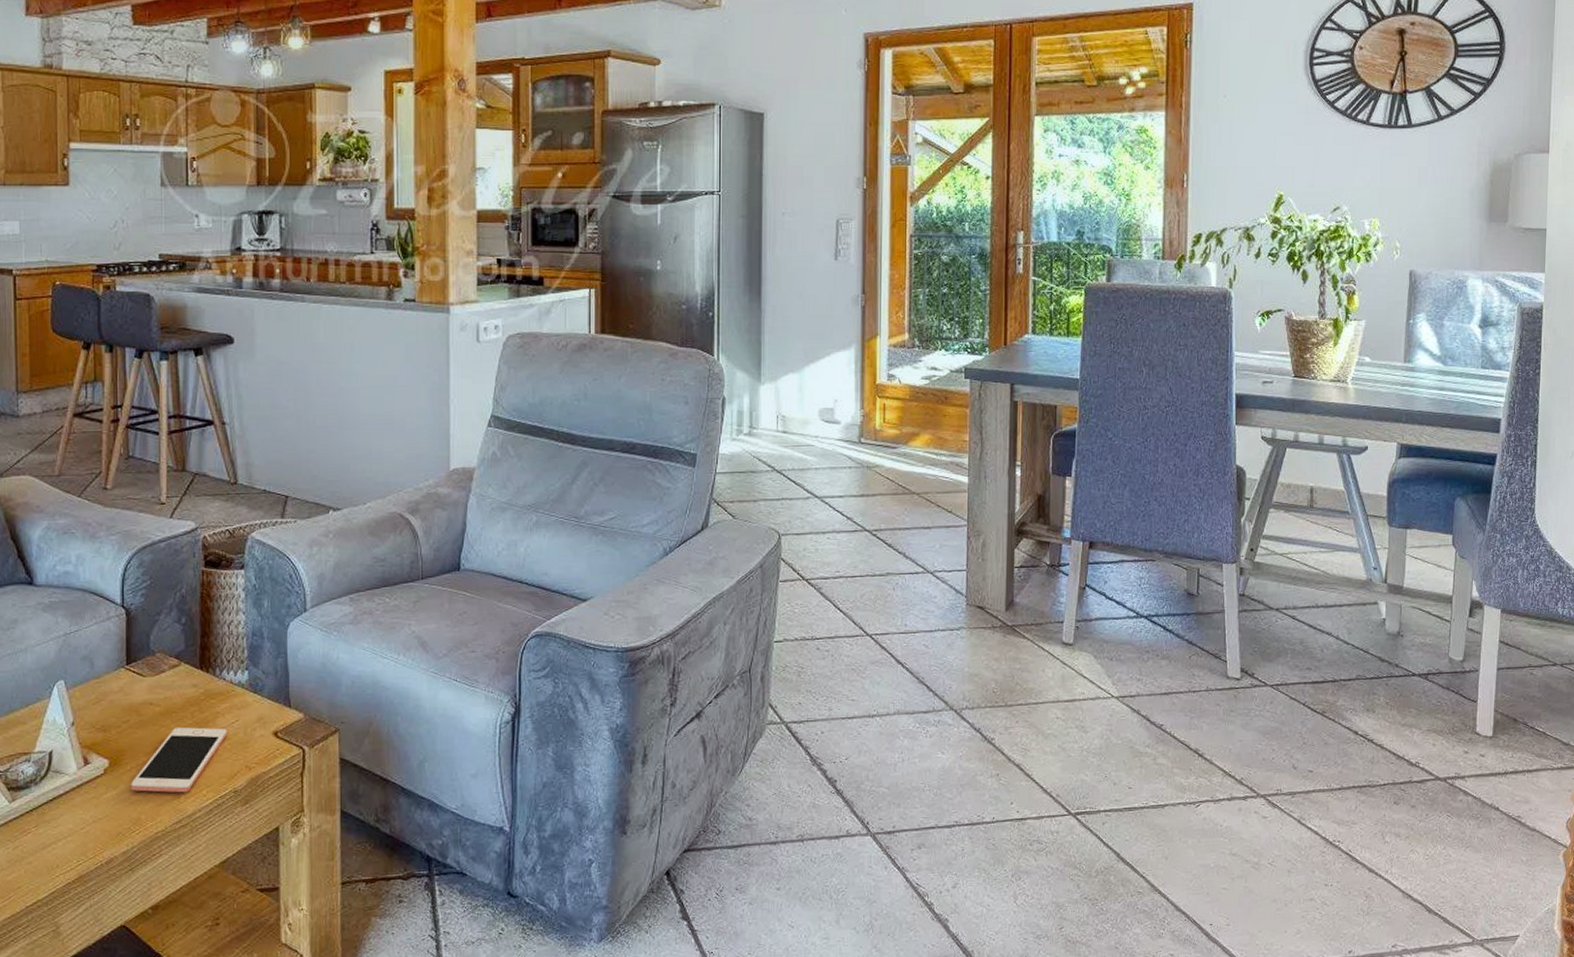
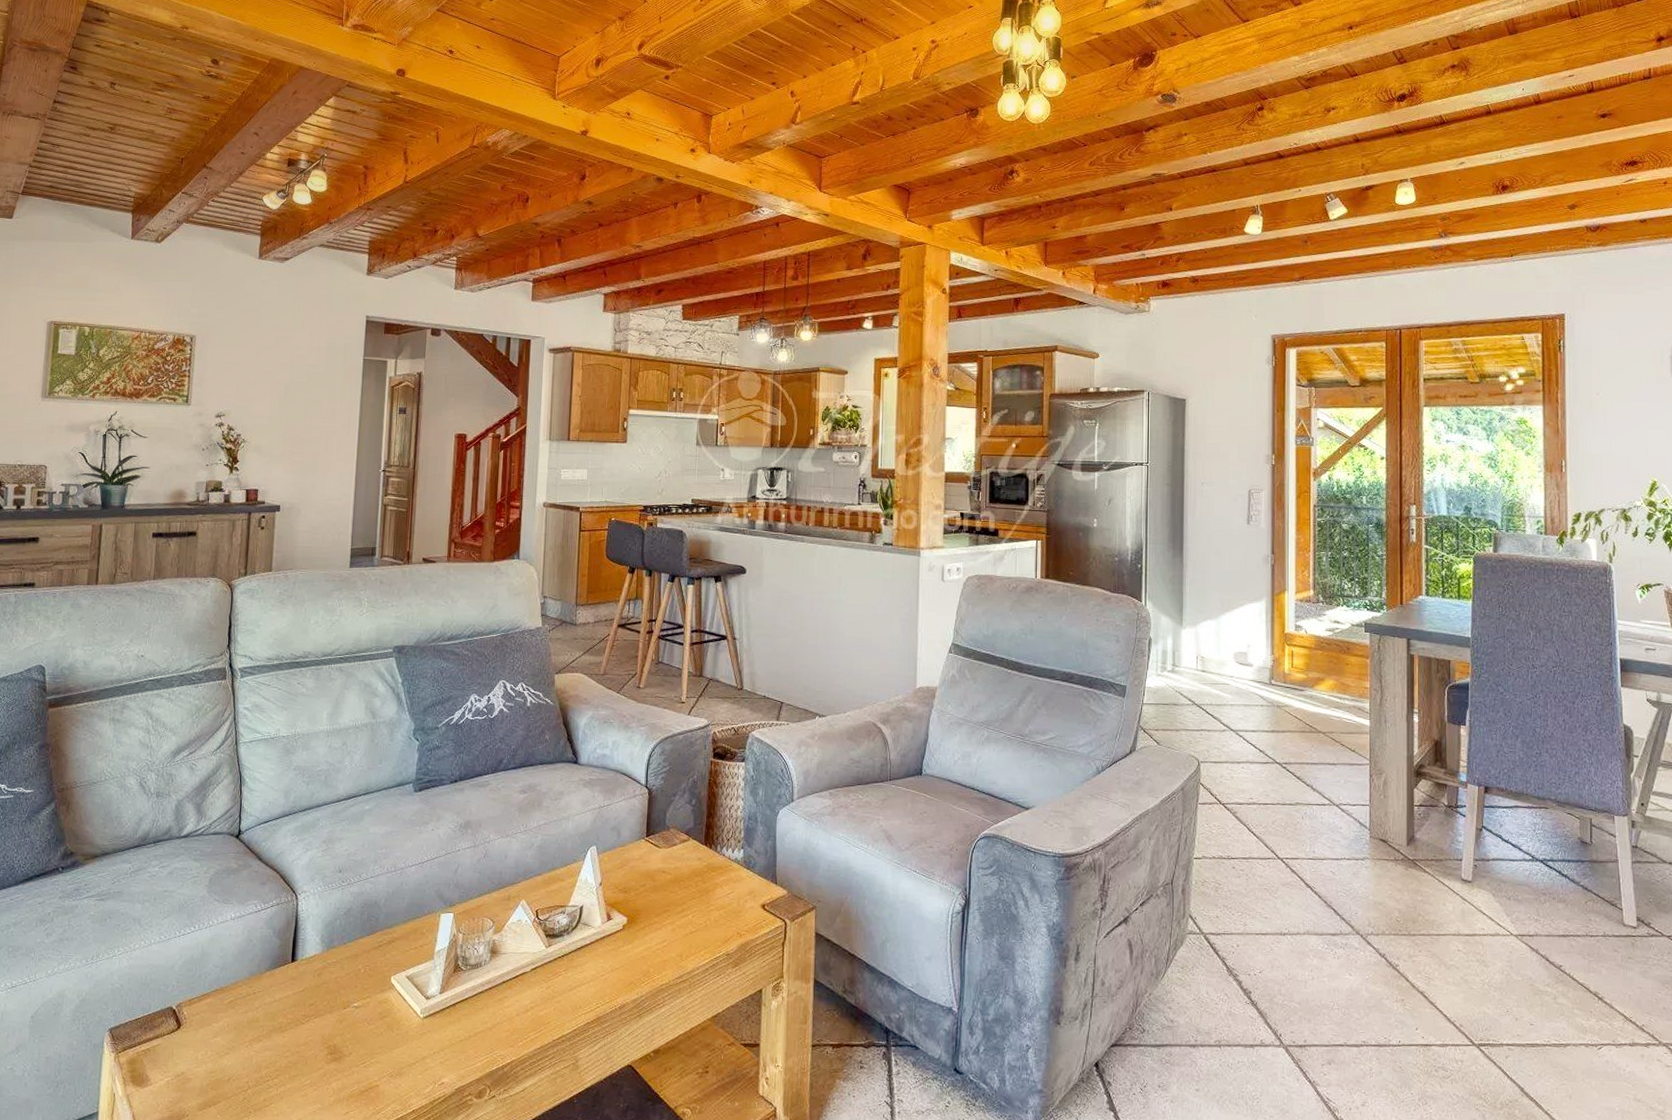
cell phone: present [131,727,227,793] -> none [643,893,724,952]

